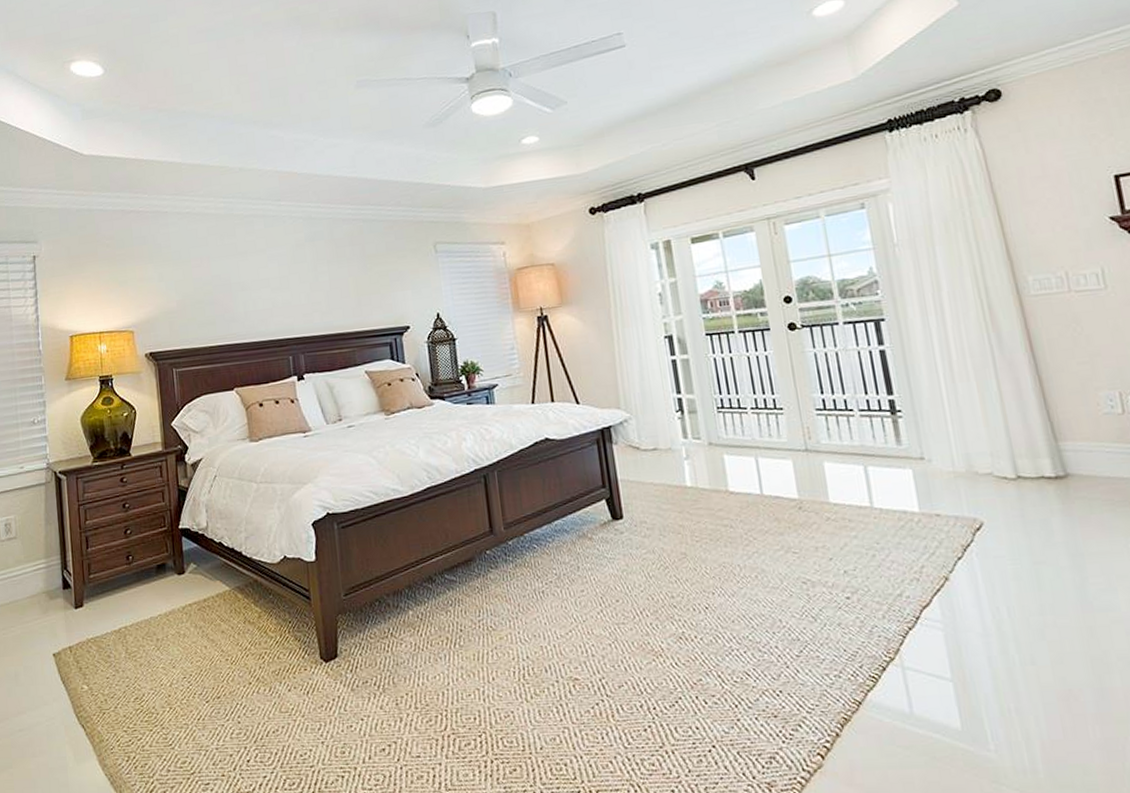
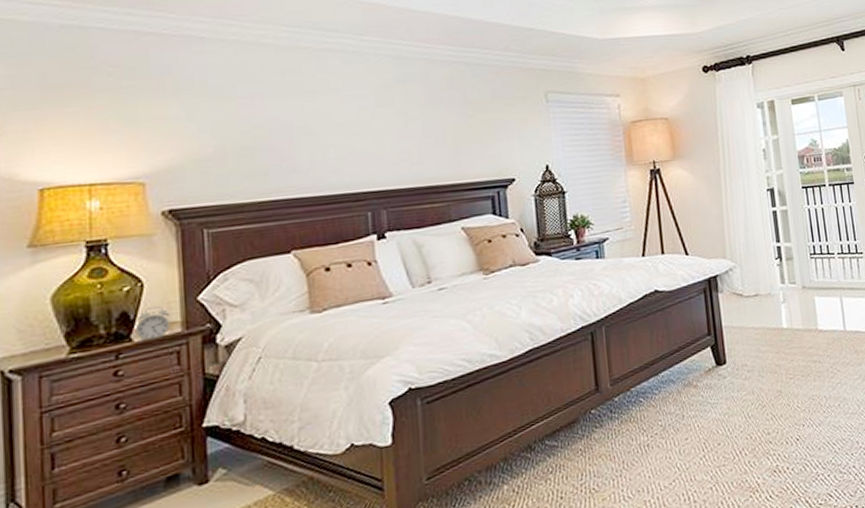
alarm clock: none [132,429,154,457] -> present [134,306,170,342]

